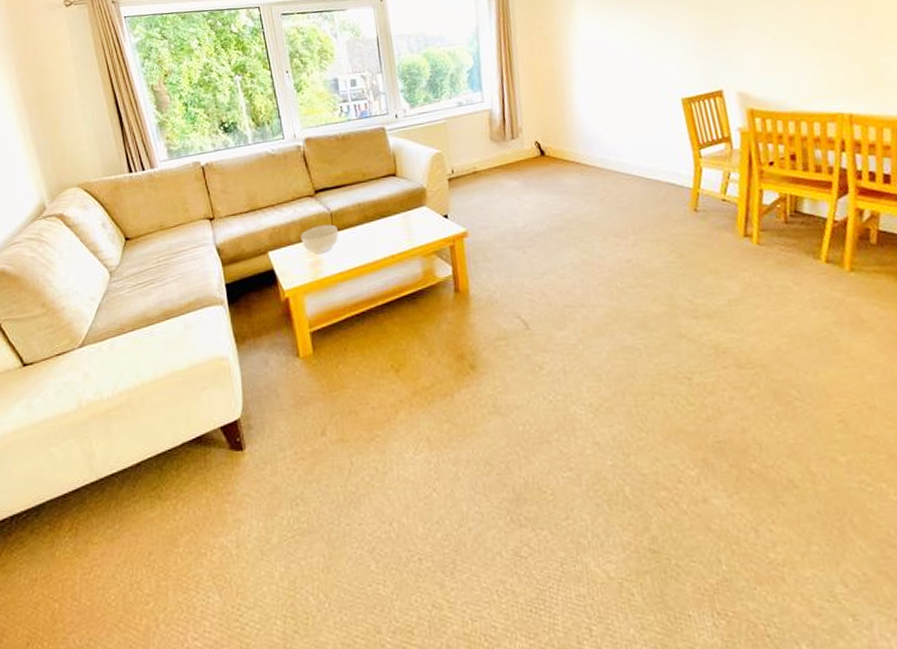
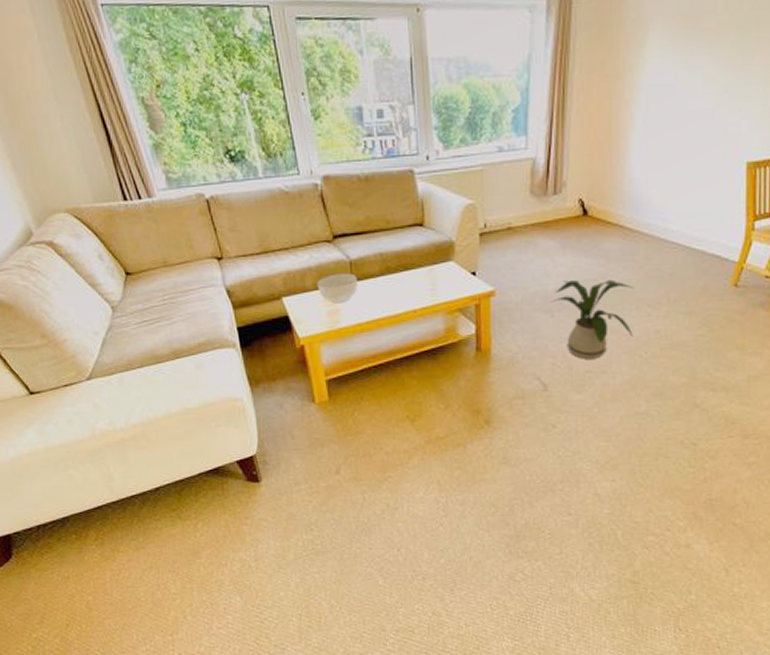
house plant: none [520,213,606,294] -> present [549,279,633,359]

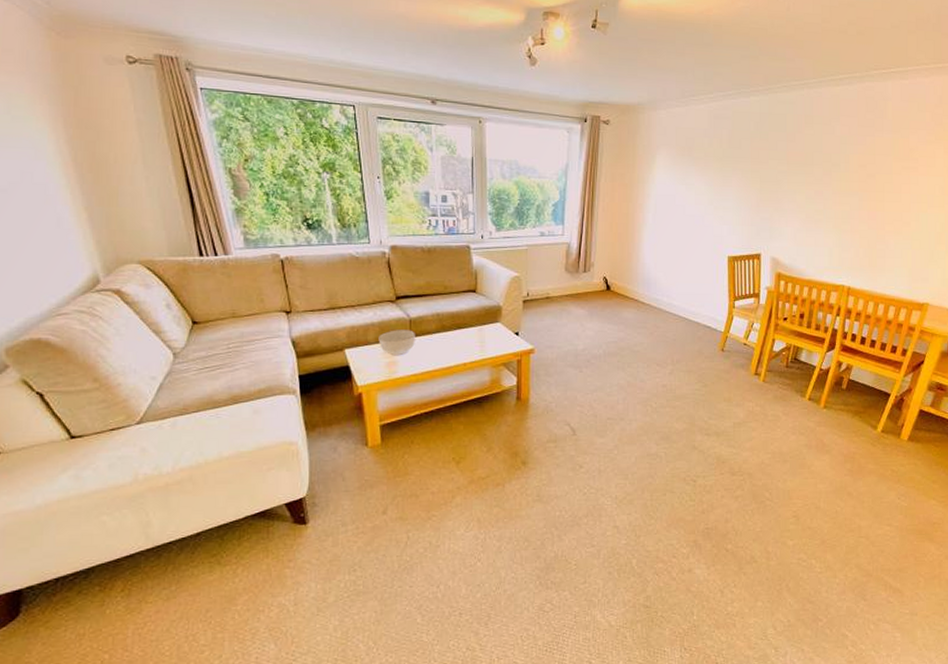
house plant: present [549,279,633,359] -> none [579,342,646,408]

